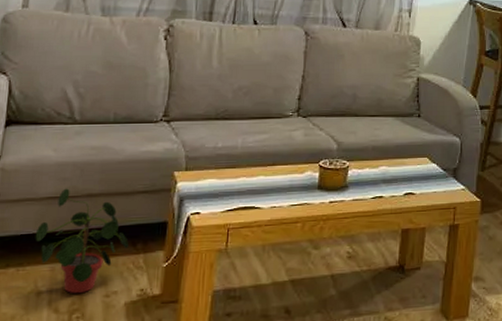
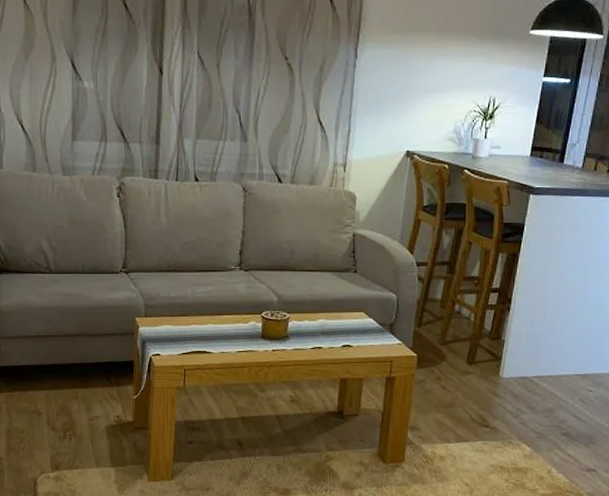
potted plant: present [35,188,129,294] -> none [31,328,104,416]

